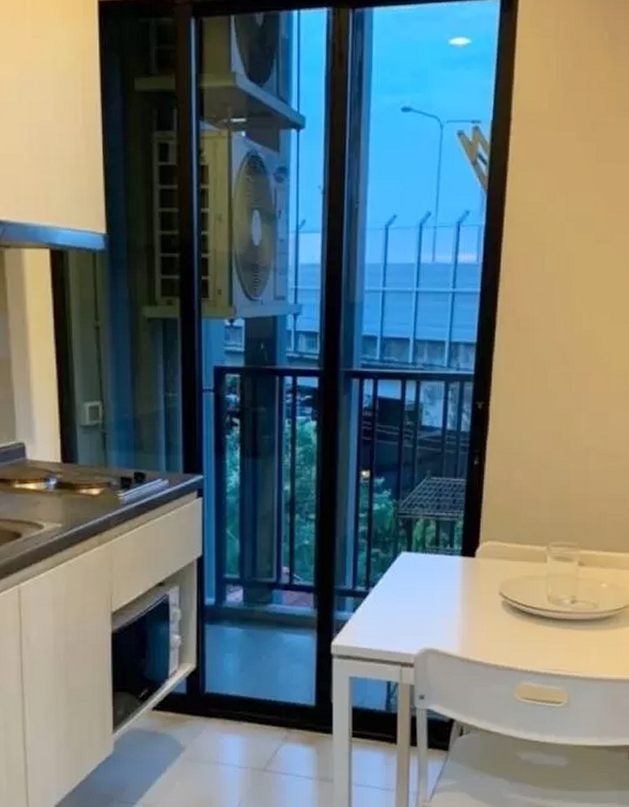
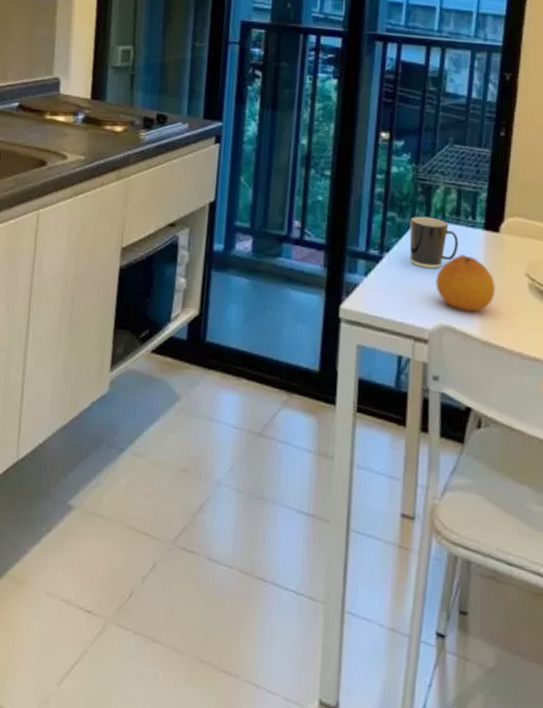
mug: none [393,549,438,597] -> present [409,216,459,269]
fruit: none [419,582,474,633] -> present [436,254,496,312]

